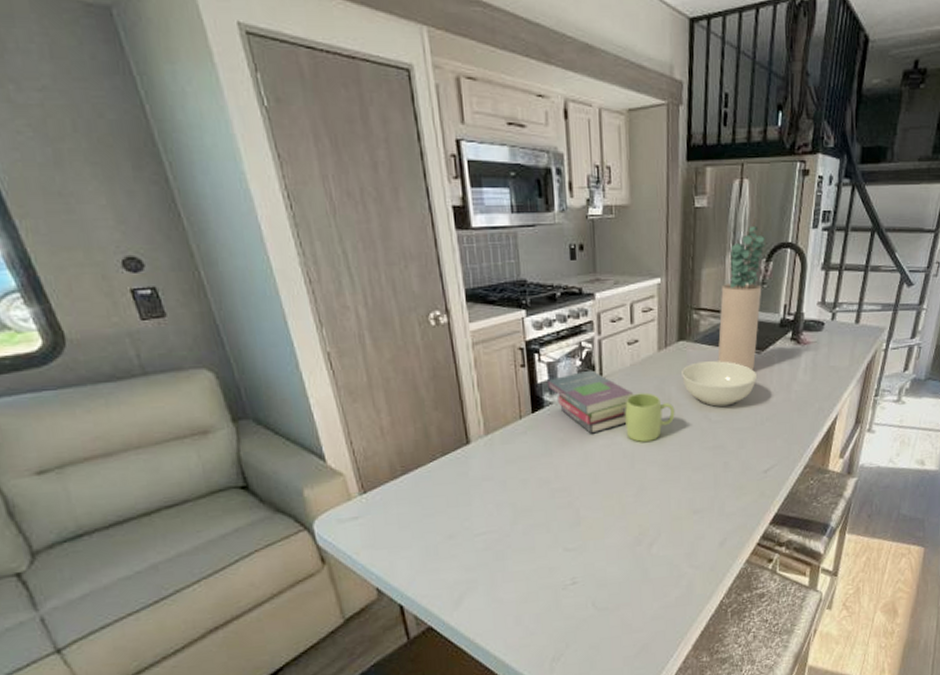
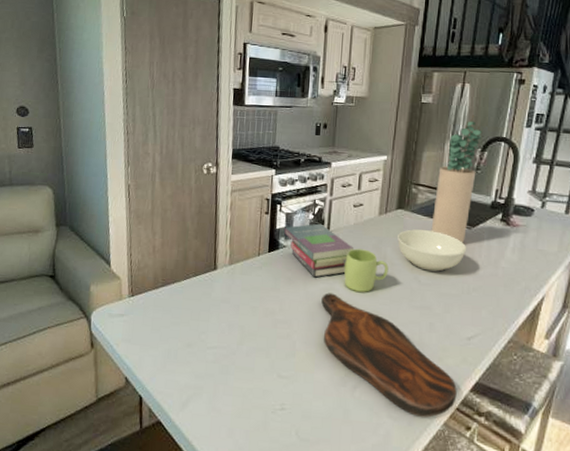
cutting board: none [603,448,757,560] -> present [321,293,457,418]

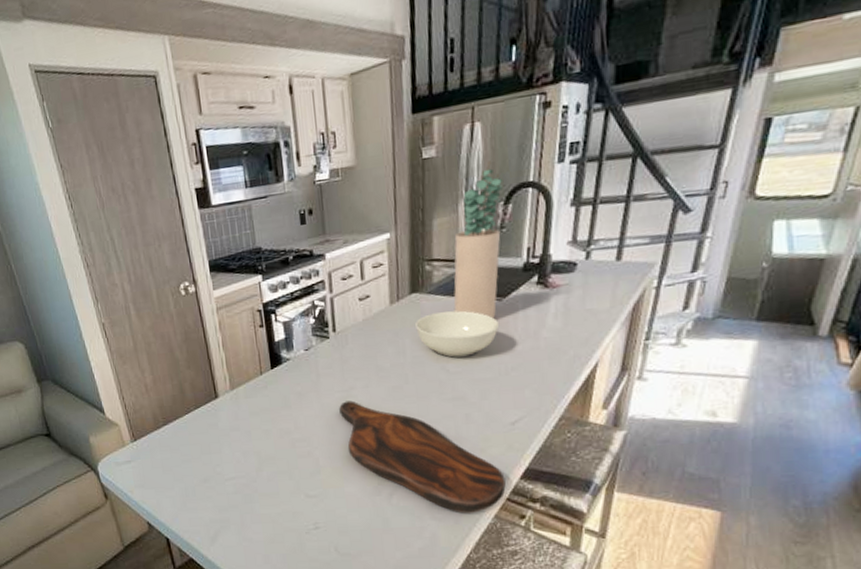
books: present [284,223,355,278] -> none [284,326,368,388]
mug: present [344,248,389,292] -> none [359,346,411,395]

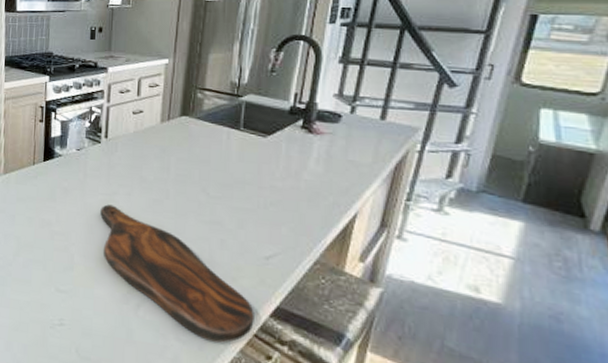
bowl: present [415,310,500,358] -> none [182,137,262,184]
vase: present [453,161,504,319] -> none [220,12,277,153]

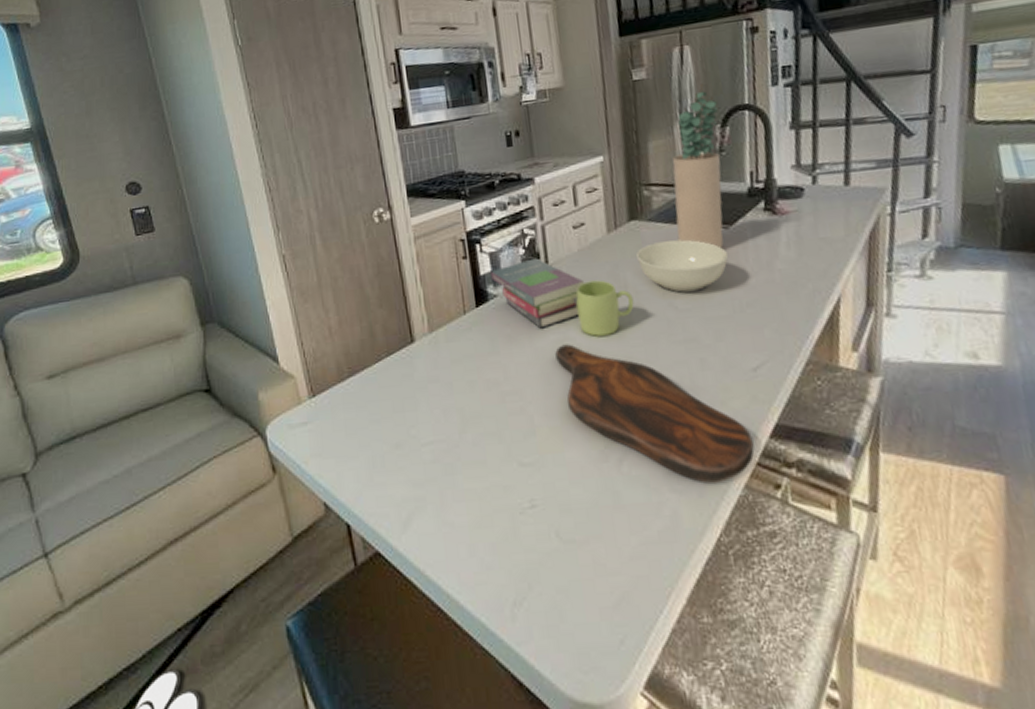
books: none [60,131,135,189] -> present [491,258,585,329]
mug: none [124,158,173,205] -> present [575,280,634,337]
bowl: none [182,137,262,184] -> present [636,239,729,293]
vase: none [220,12,277,153] -> present [672,83,724,249]

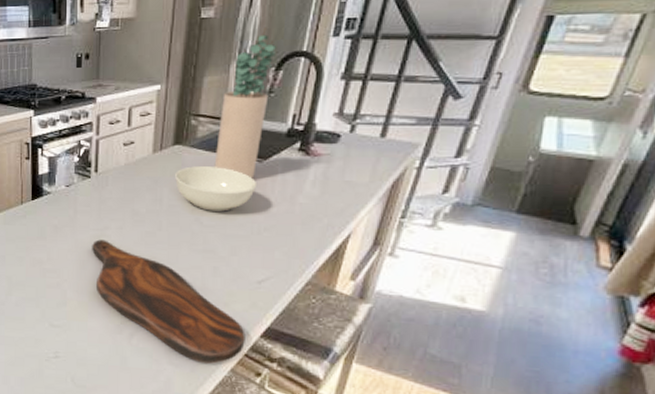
books: present [491,258,585,329] -> none [48,166,126,224]
mug: present [575,280,634,337] -> none [116,191,166,237]

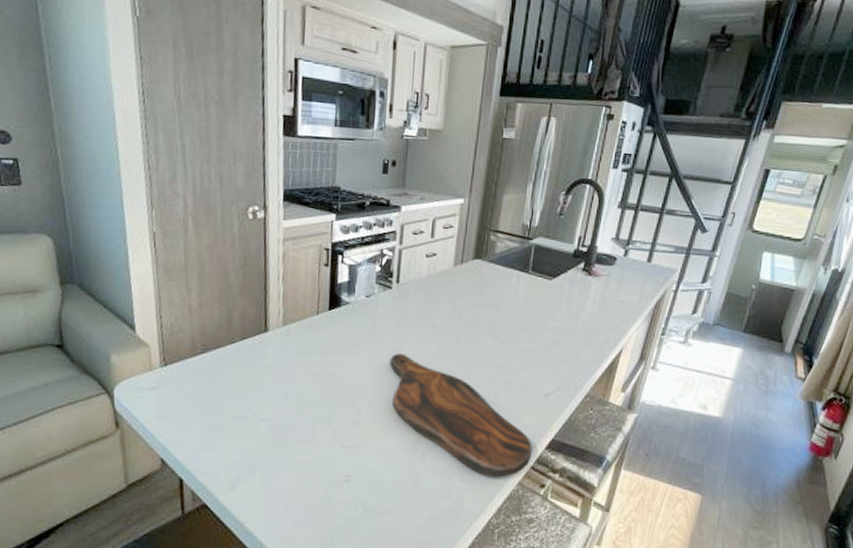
bowl: present [175,166,258,212] -> none [474,281,547,327]
vase: present [214,27,277,179] -> none [510,153,568,295]

